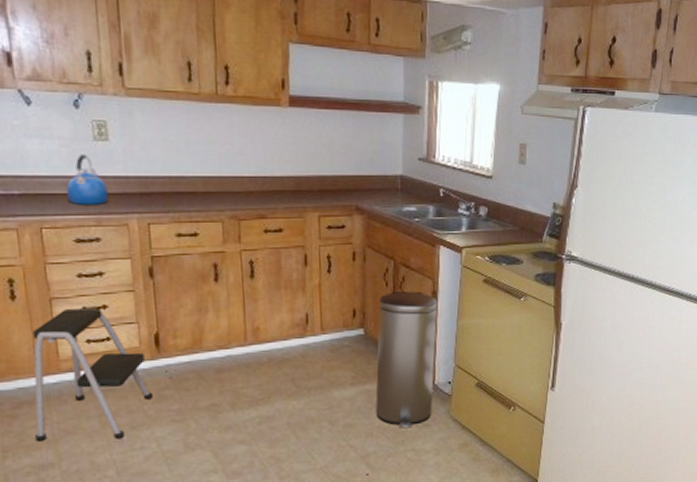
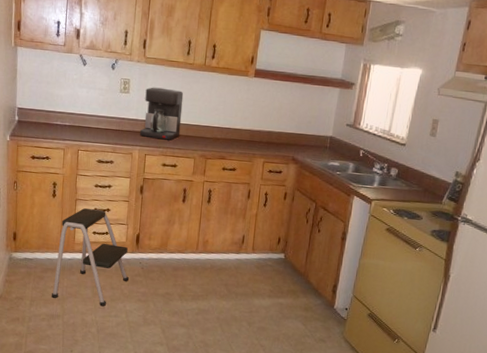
kettle: present [65,154,109,205] -> none [97,101,124,138]
coffee maker: none [133,129,195,201] -> present [140,87,184,141]
pedal bin: present [375,291,438,429] -> none [284,227,346,340]

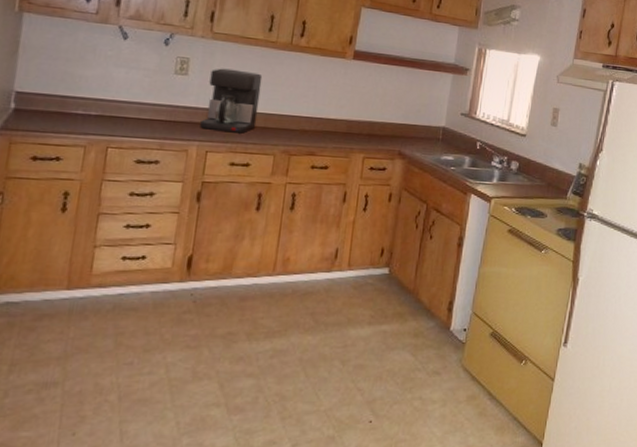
step stool: present [52,208,129,306] -> none [47,225,174,360]

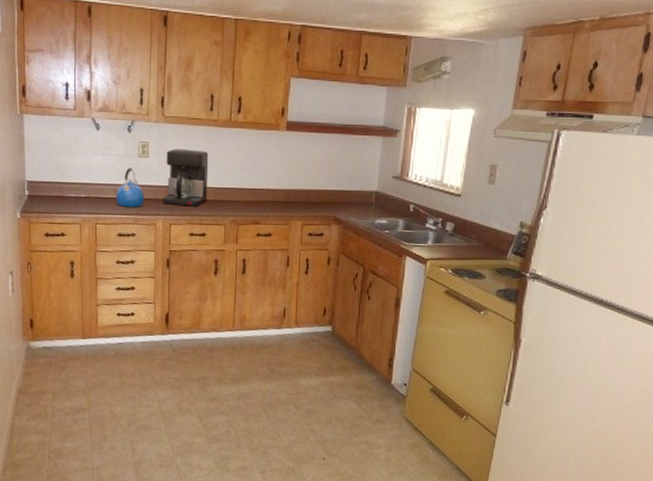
kettle: none [138,85,178,131] -> present [115,168,145,207]

